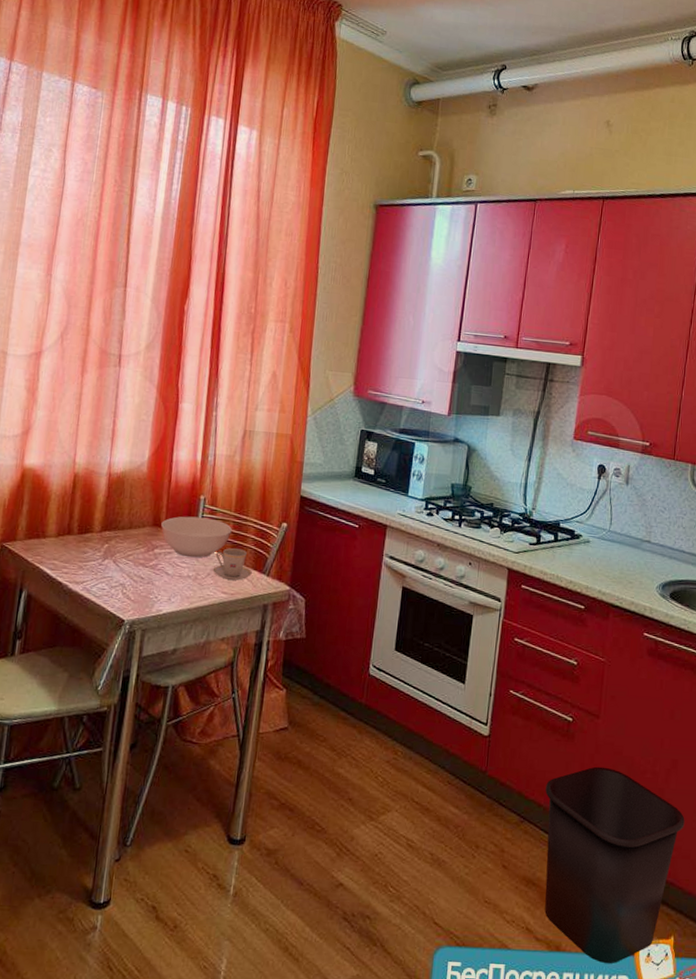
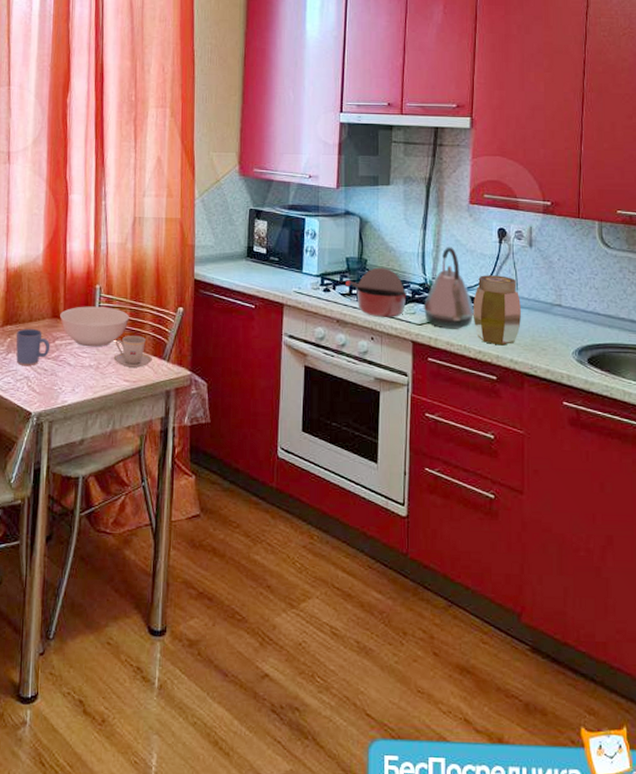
mug: none [112,535,149,573] -> present [16,328,51,365]
saucepan: none [449,495,507,545] -> present [345,267,407,319]
kettle: none [521,479,570,559] -> present [423,247,475,329]
waste bin: present [544,766,685,963] -> none [472,545,627,756]
jar: none [567,508,613,577] -> present [473,275,521,346]

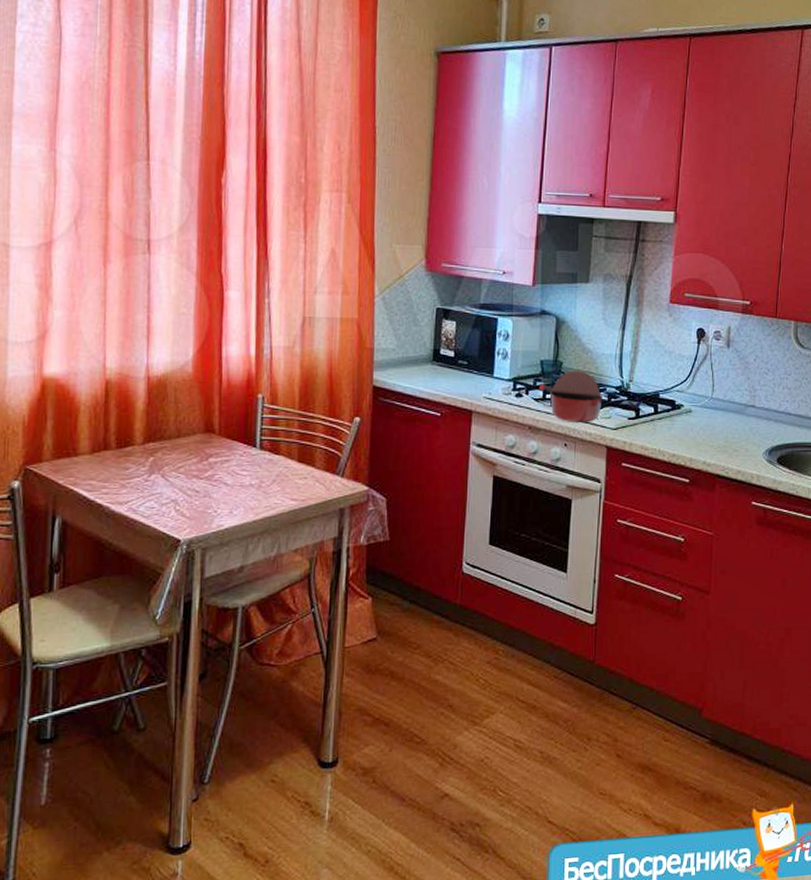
mug: present [16,328,51,365] -> none [160,445,203,487]
bowl: present [60,306,129,347] -> none [214,418,297,464]
teacup: present [113,336,152,367] -> none [278,450,324,485]
kettle: present [423,247,475,329] -> none [619,348,671,433]
jar: present [473,275,521,346] -> none [669,377,716,448]

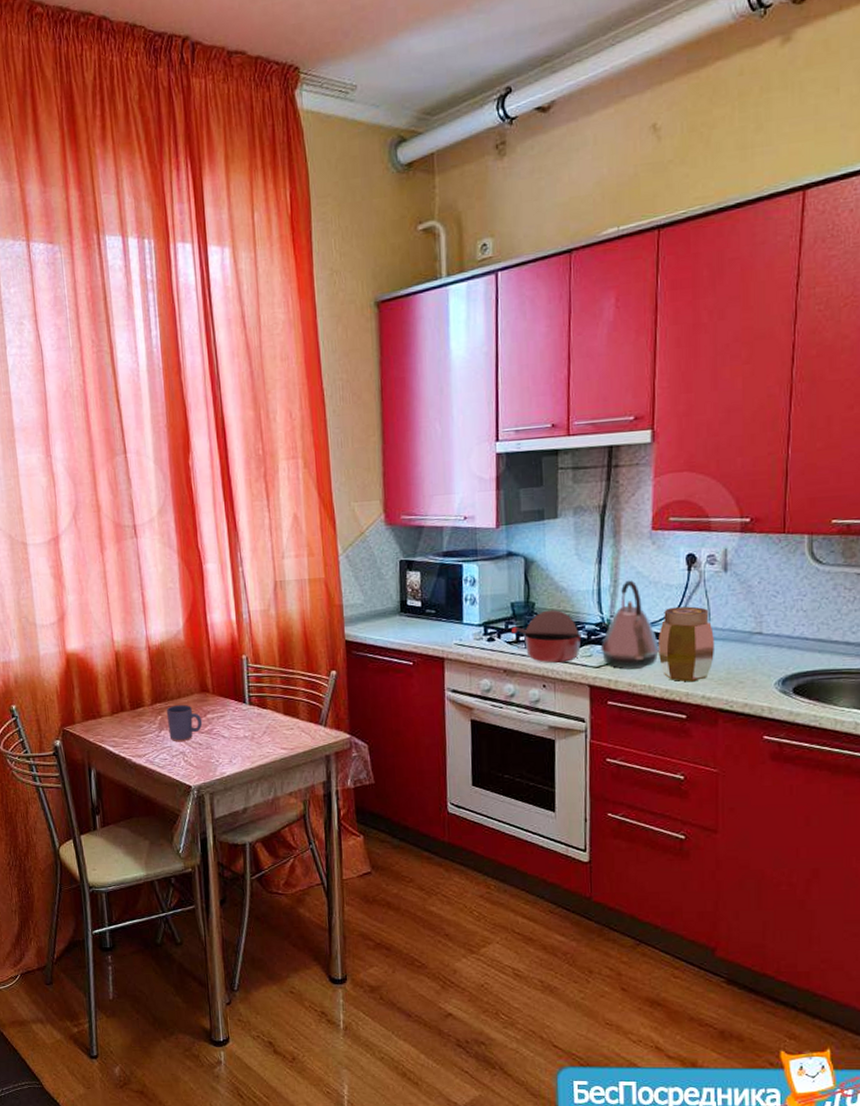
mug: none [160,445,203,487] -> present [166,704,203,741]
kettle: none [619,348,671,433] -> present [600,580,660,669]
jar: none [669,377,716,448] -> present [658,606,714,682]

